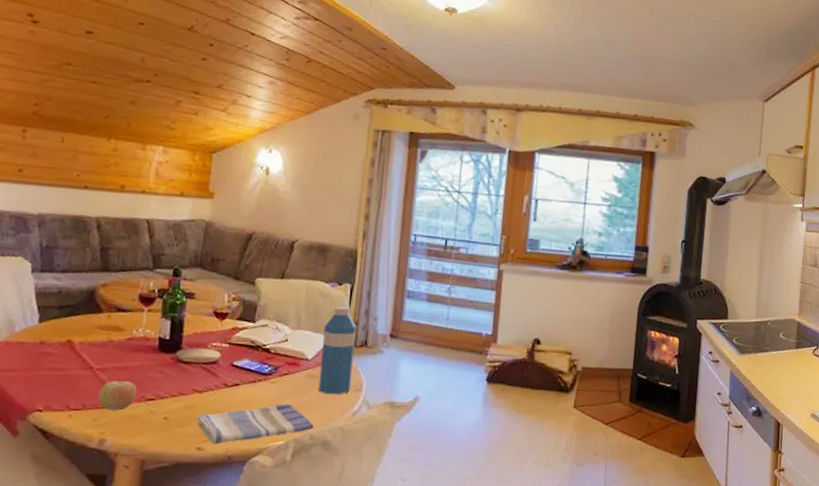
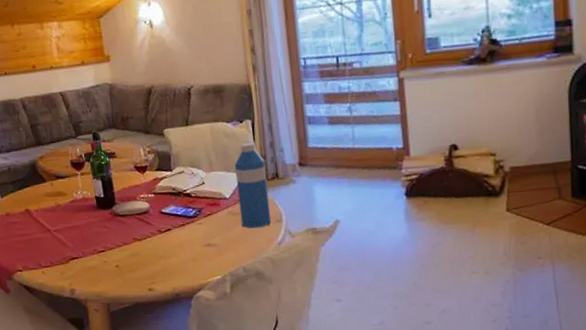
fruit: present [98,377,138,411] -> none [60,236,90,265]
dish towel: present [195,404,314,445] -> none [141,242,245,285]

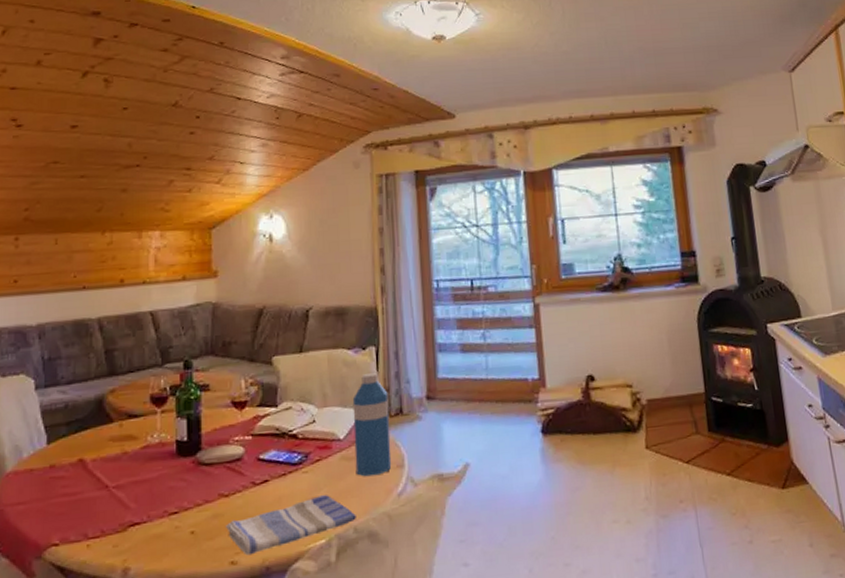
dish towel: none [141,242,245,285] -> present [225,495,356,556]

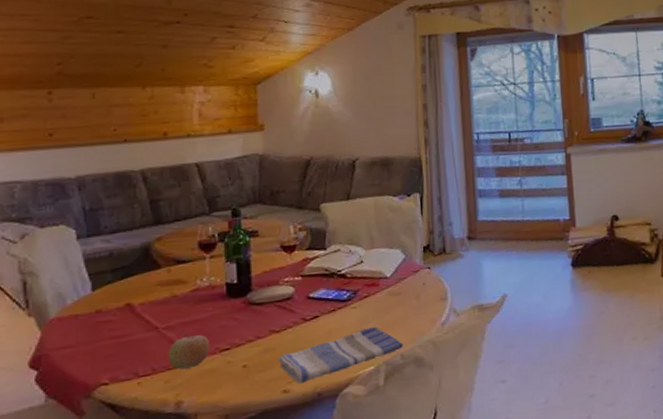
fruit: none [117,493,159,533] -> present [168,333,211,370]
water bottle: present [352,373,392,477] -> none [398,217,436,310]

